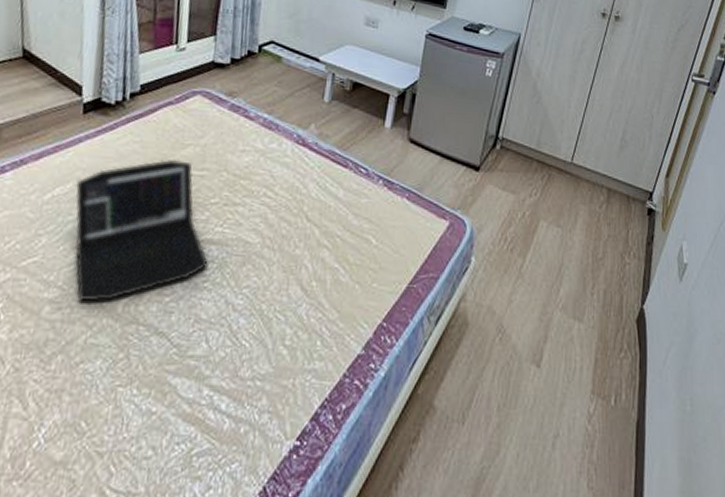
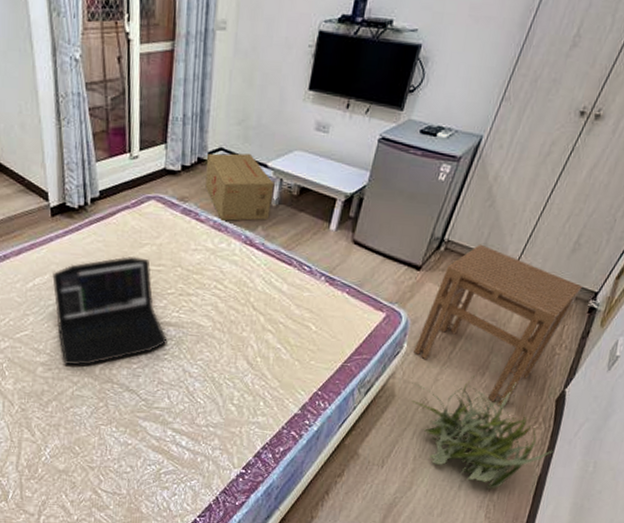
cardboard box: none [255,46,327,118] -> present [205,153,275,221]
stool: none [483,142,637,332] -> present [414,244,582,407]
decorative plant: none [485,293,646,446] -> present [412,375,554,490]

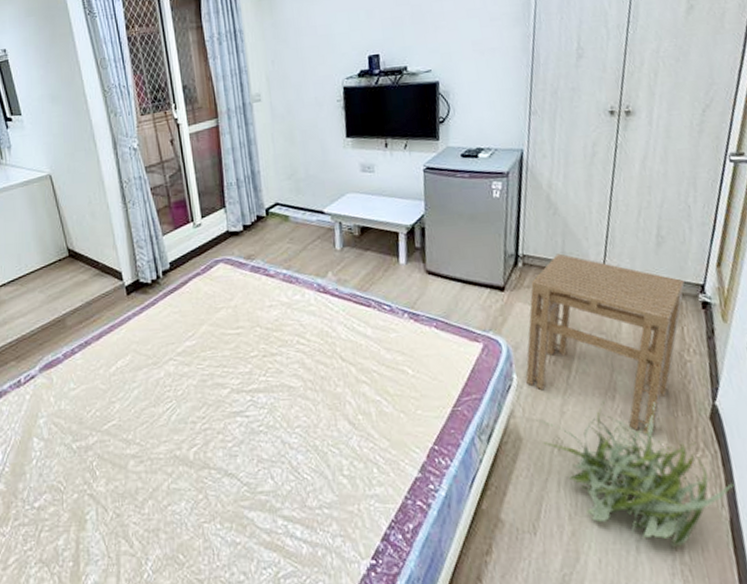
laptop: present [52,256,168,366] -> none [134,322,260,454]
cardboard box: present [205,153,275,221] -> none [265,204,337,272]

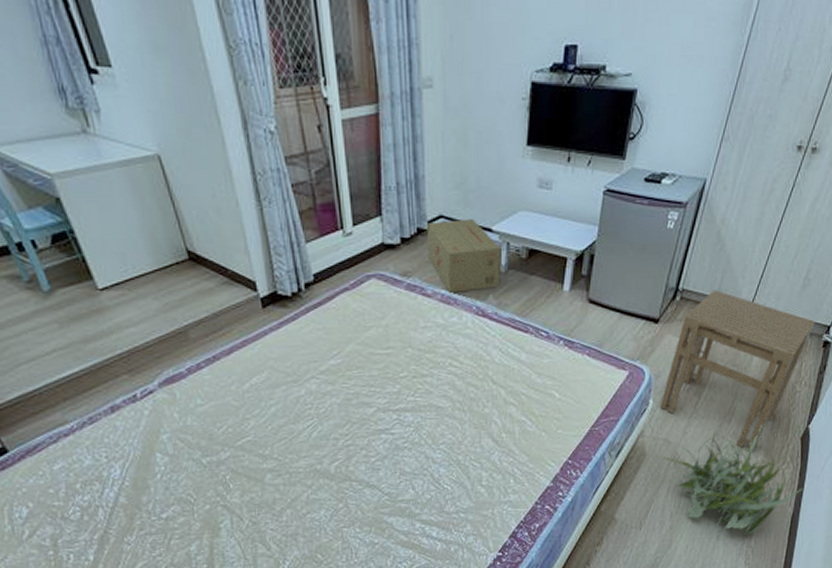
cardboard box: none [265,204,337,272] -> present [428,219,501,293]

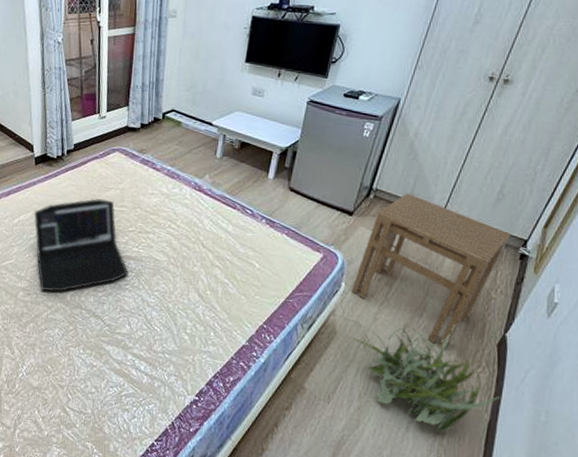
laptop: none [271,341,405,468] -> present [34,198,129,292]
cardboard box: present [428,219,501,293] -> none [160,114,219,170]

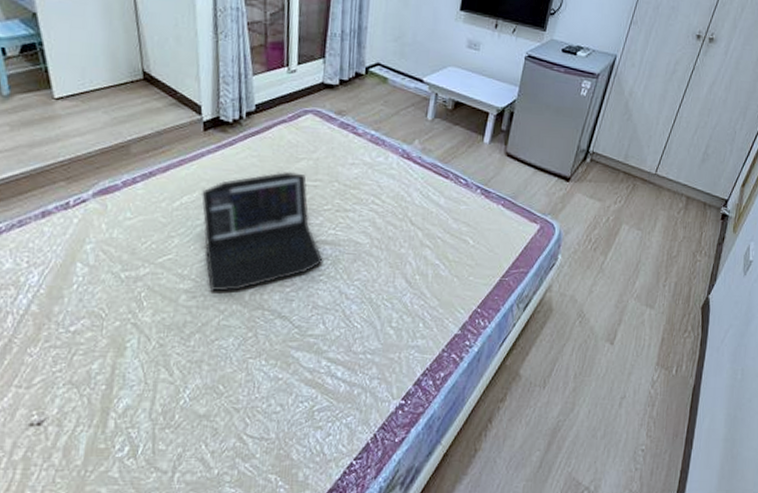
stool: present [352,193,511,349] -> none [568,155,714,316]
decorative plant: present [352,316,501,433] -> none [568,285,704,405]

